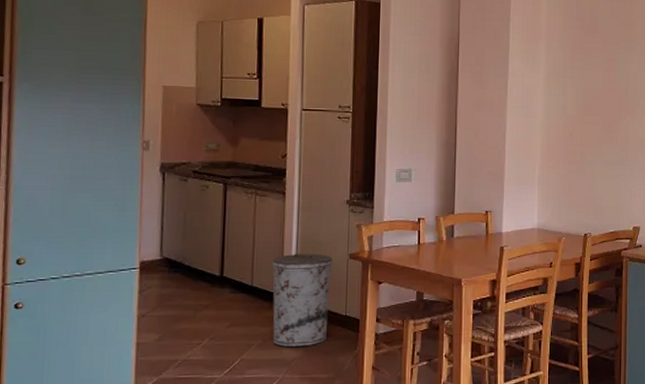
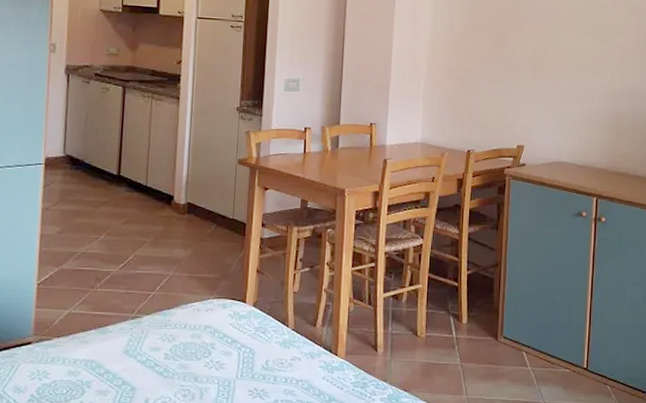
trash can: present [272,253,333,348] -> none [164,156,222,247]

